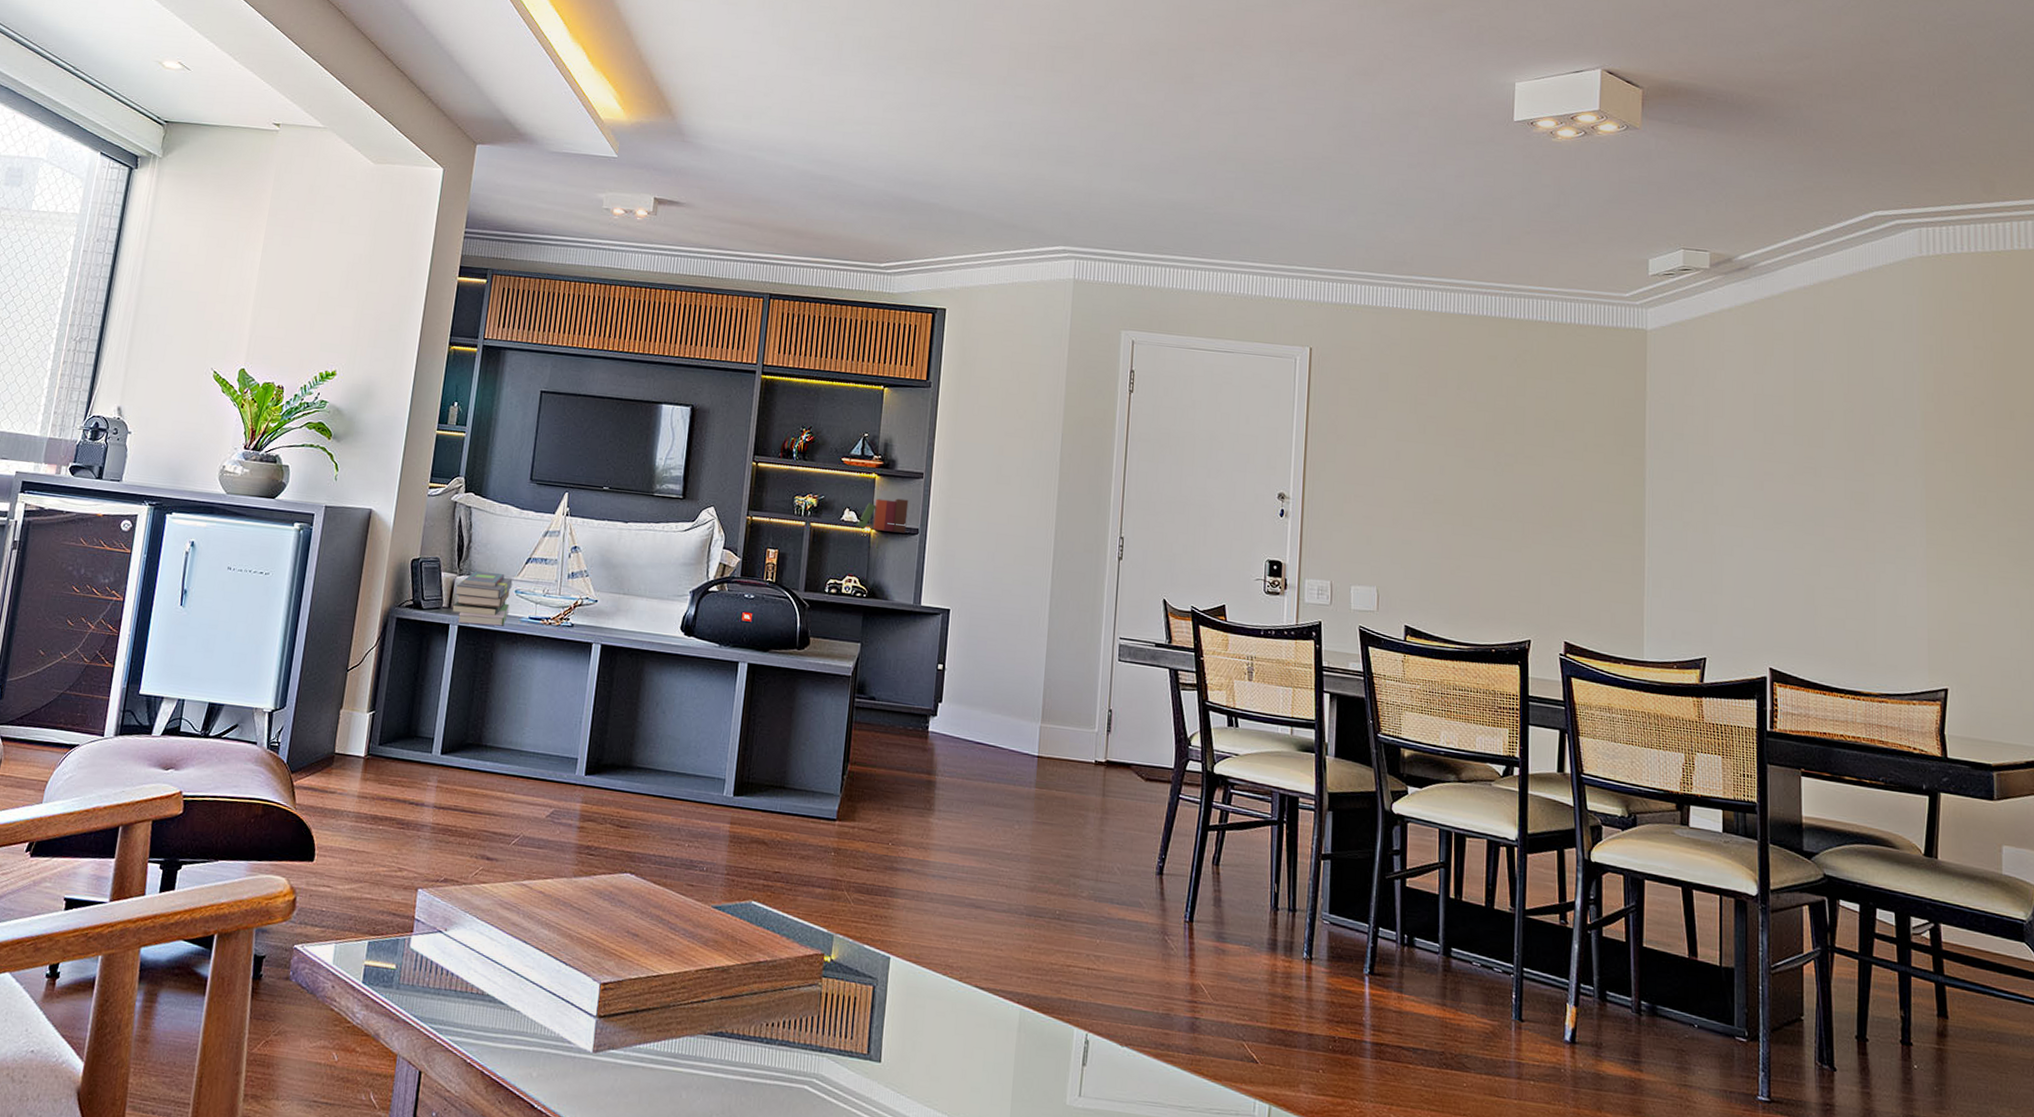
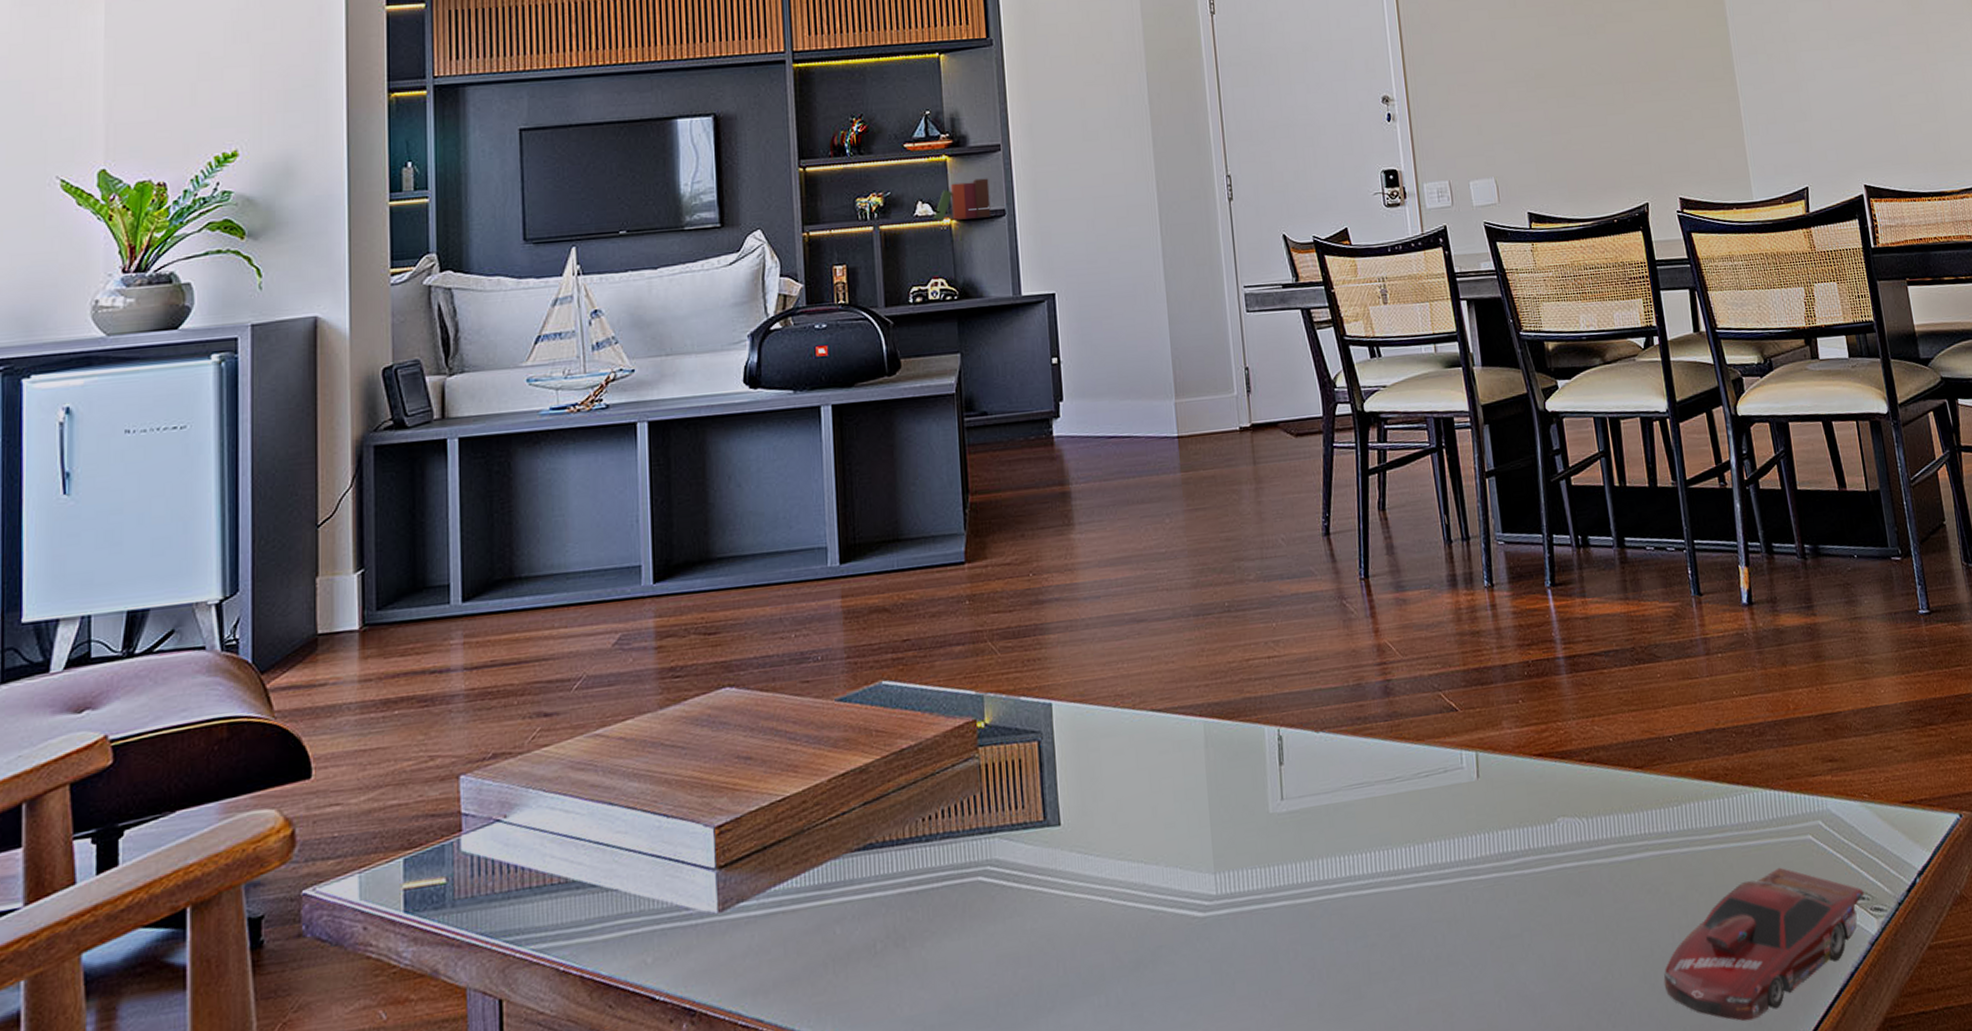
books: present [452,571,513,626] -> none [447,361,522,434]

